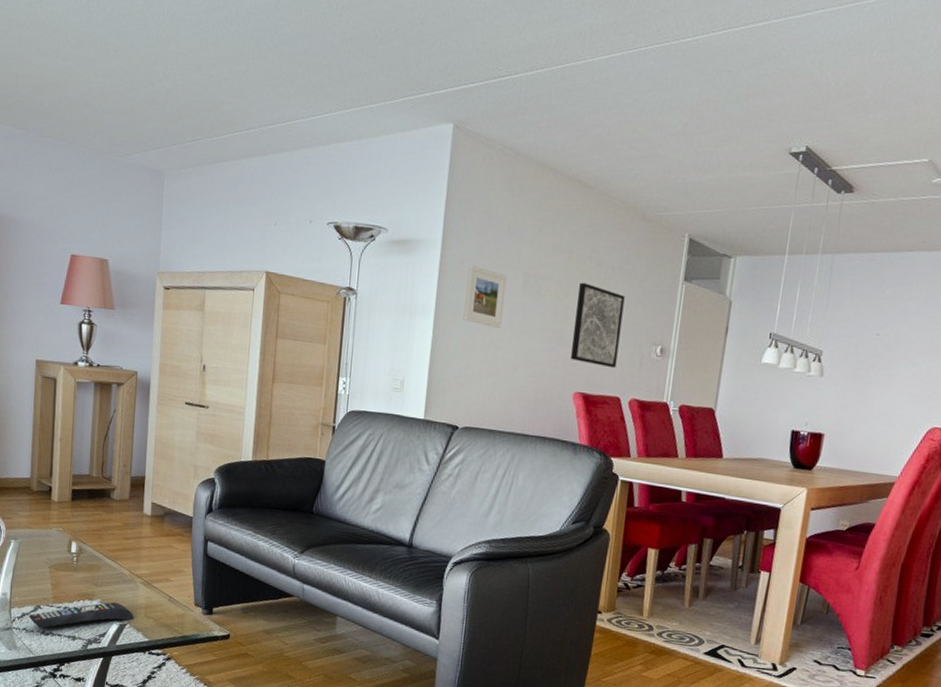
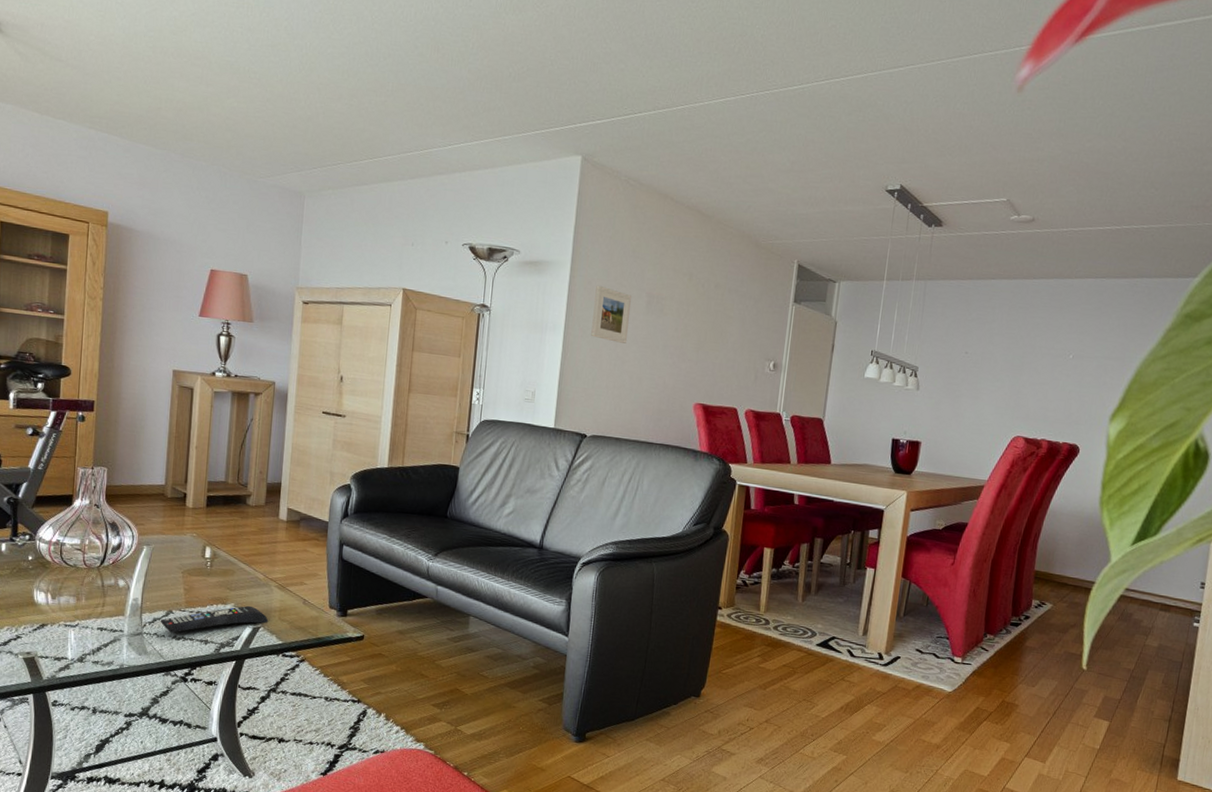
wall art: present [571,282,625,369] -> none [691,302,741,382]

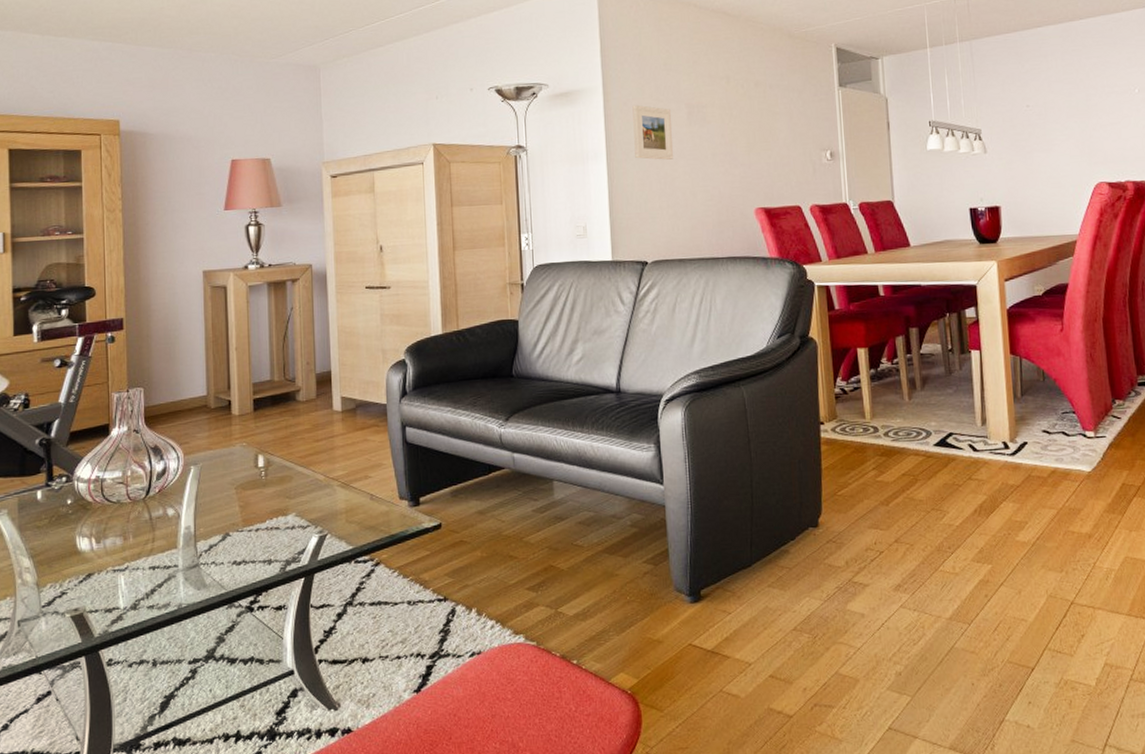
remote control: present [160,605,269,633] -> none [217,512,335,558]

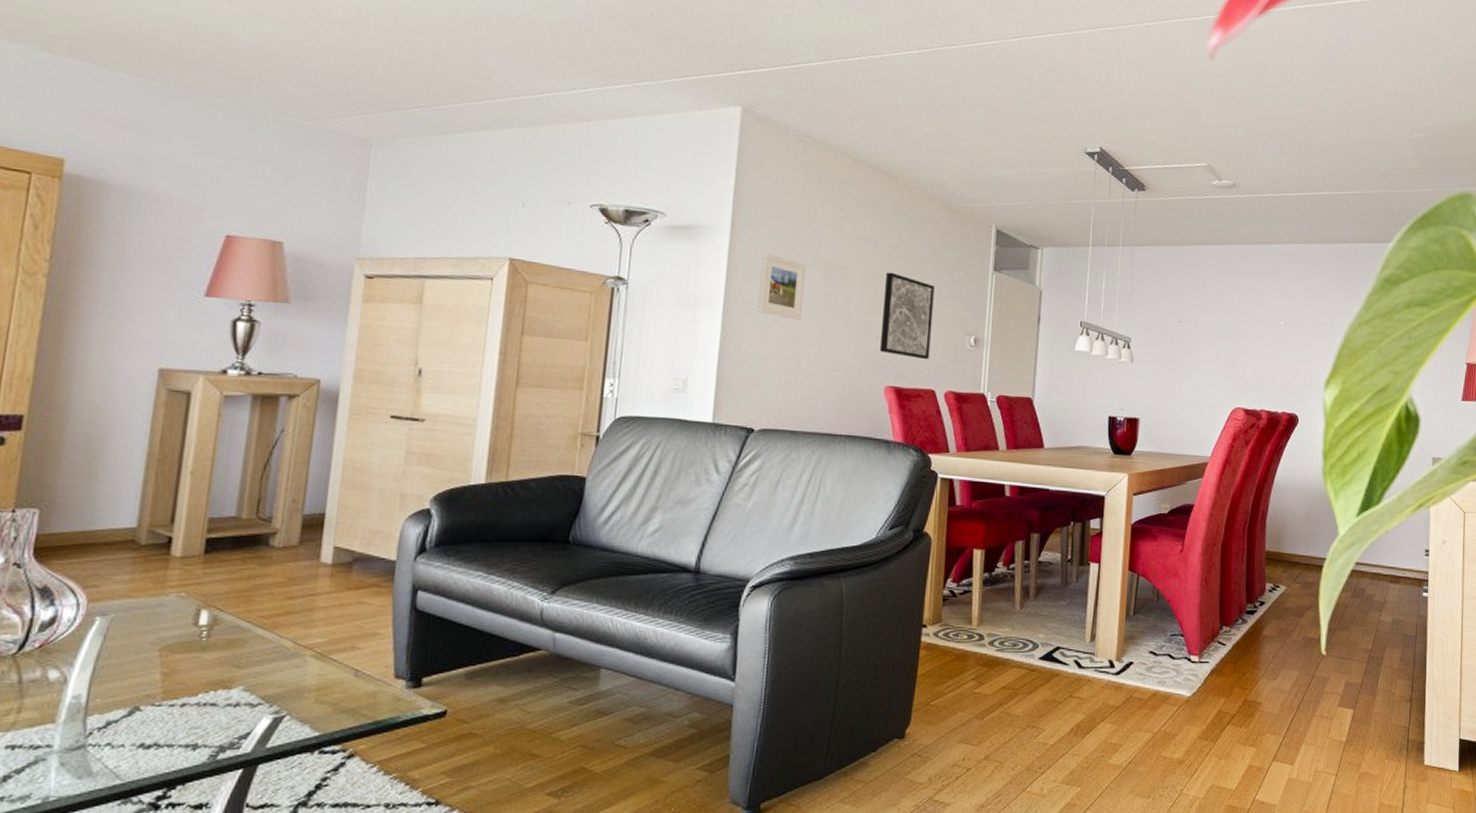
wall art: none [742,103,791,180] -> present [880,272,935,360]

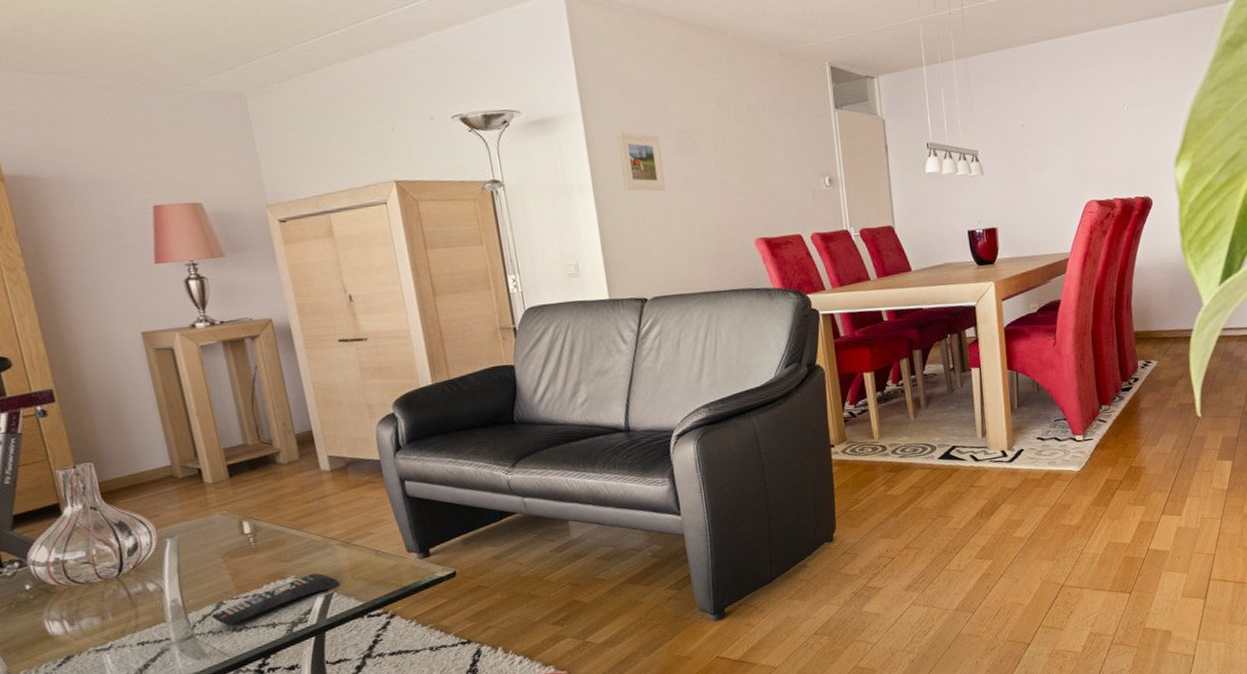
remote control: none [117,687,299,739] -> present [211,573,341,626]
wall art: present [880,272,935,360] -> none [734,128,790,208]

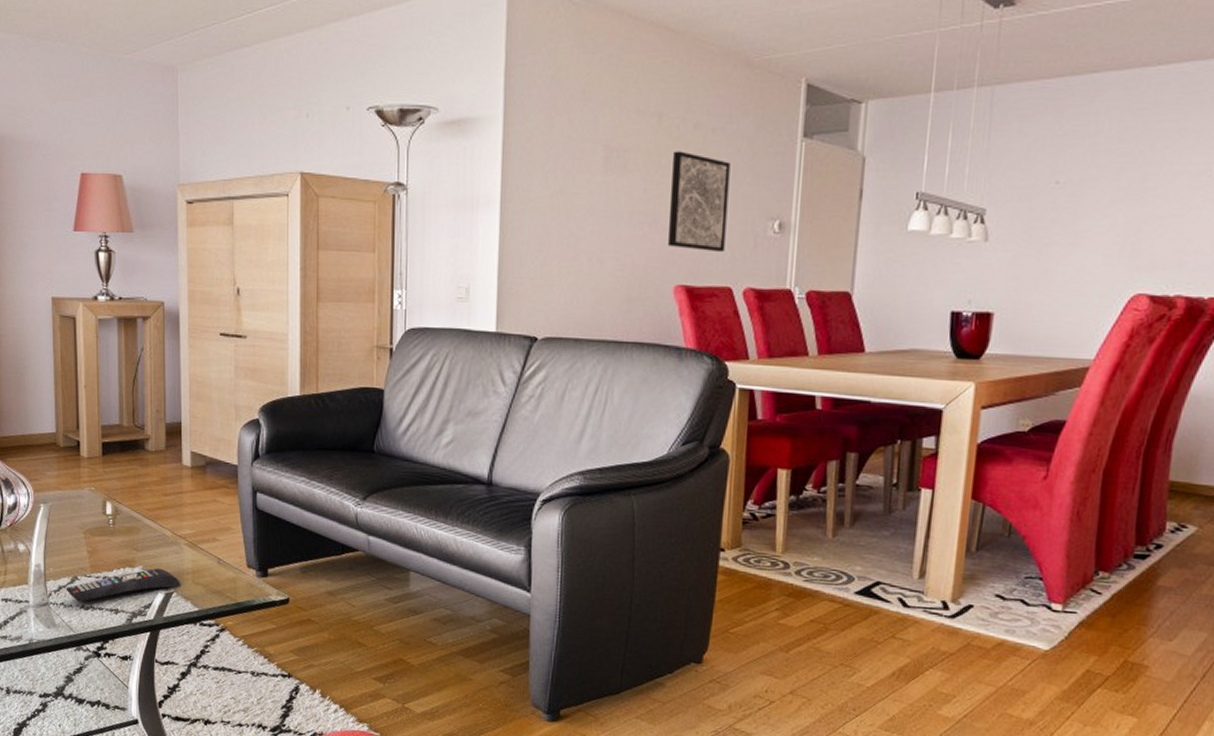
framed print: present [617,132,665,192] -> none [535,142,584,215]
wall art: none [734,128,790,208] -> present [668,151,731,253]

